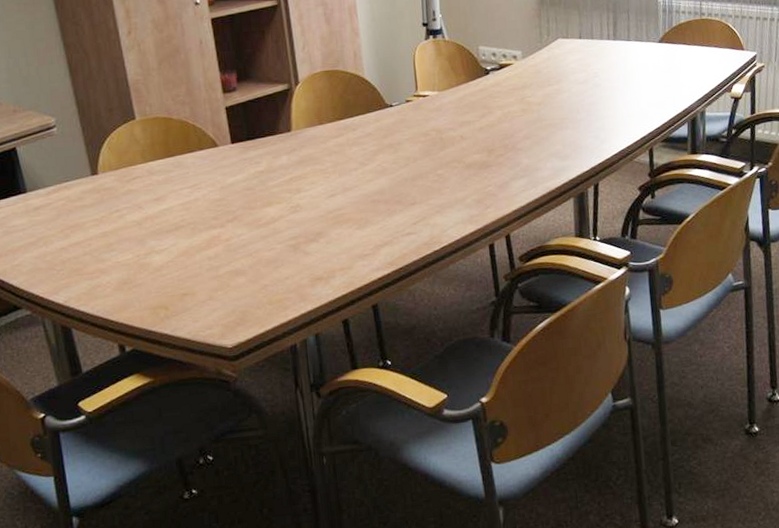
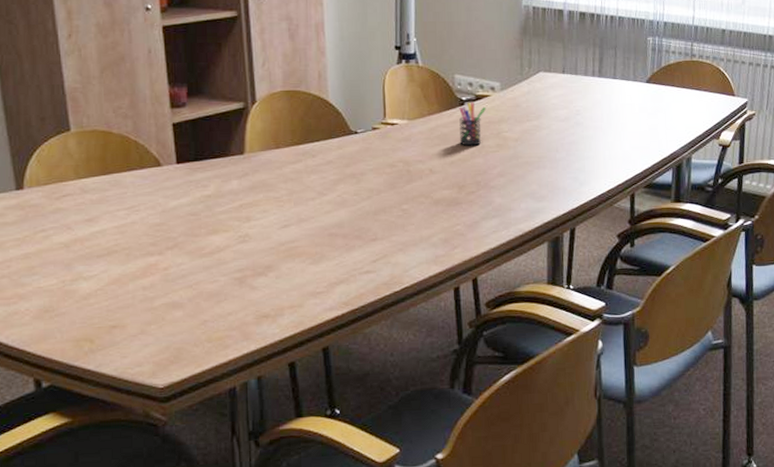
pen holder: none [484,71,510,113] -> present [459,102,487,146]

